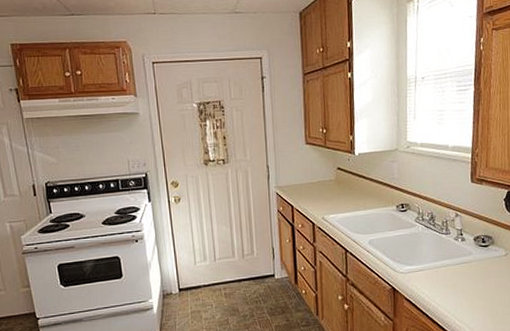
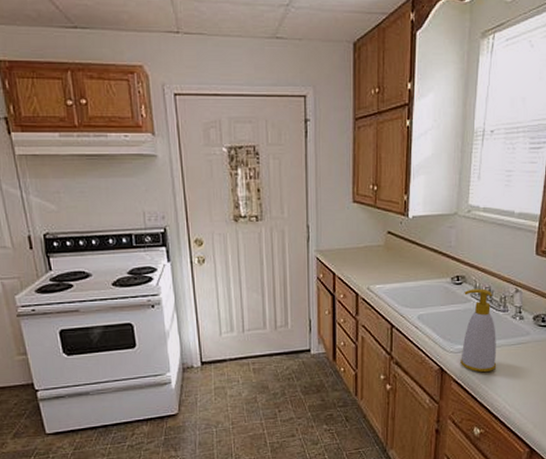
soap bottle: none [409,214,444,291] -> present [460,288,497,373]

